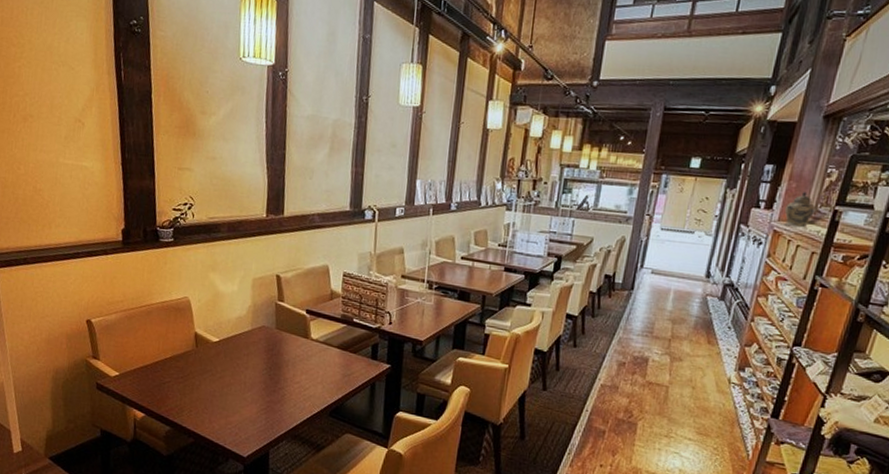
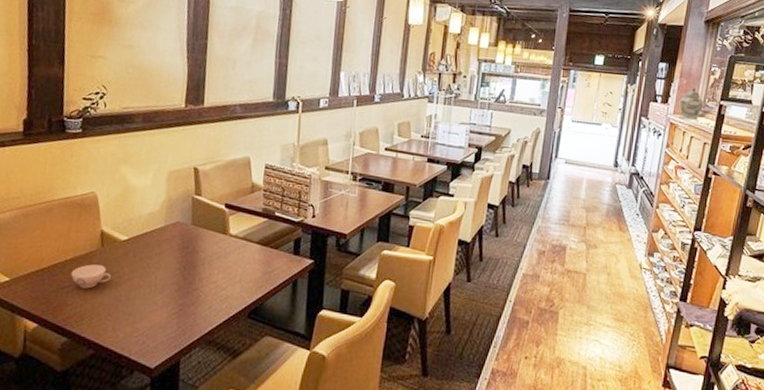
teacup: none [170,362,205,384] -> present [70,264,111,289]

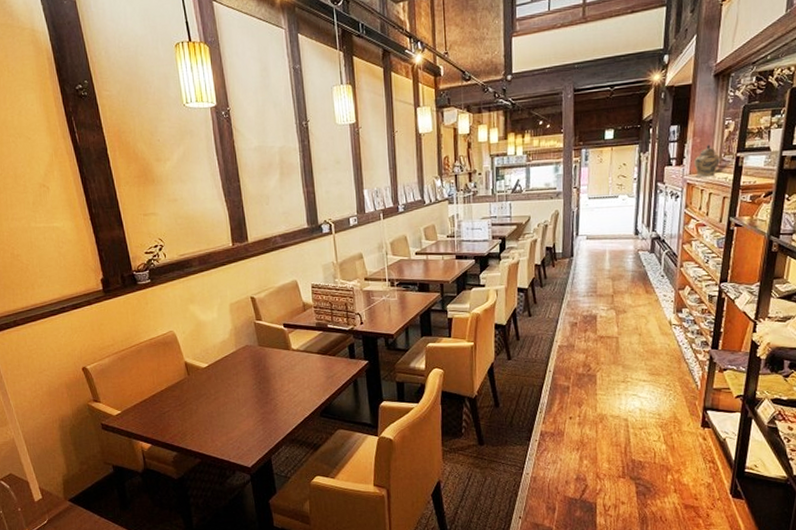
teacup: present [70,264,111,289] -> none [168,390,201,411]

